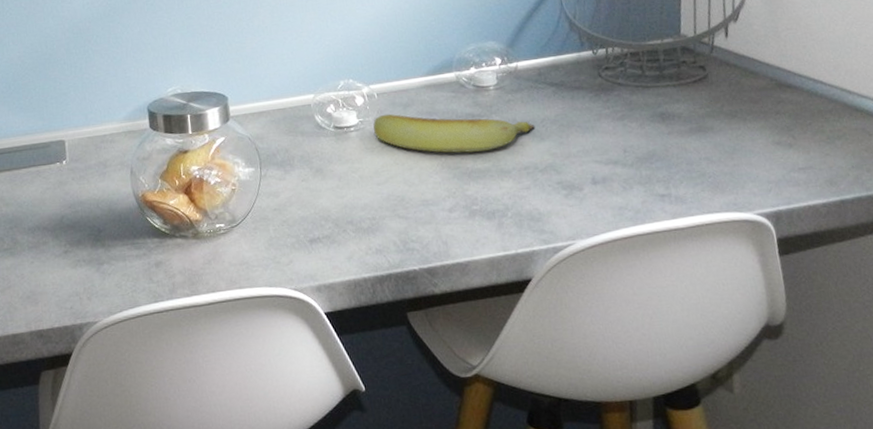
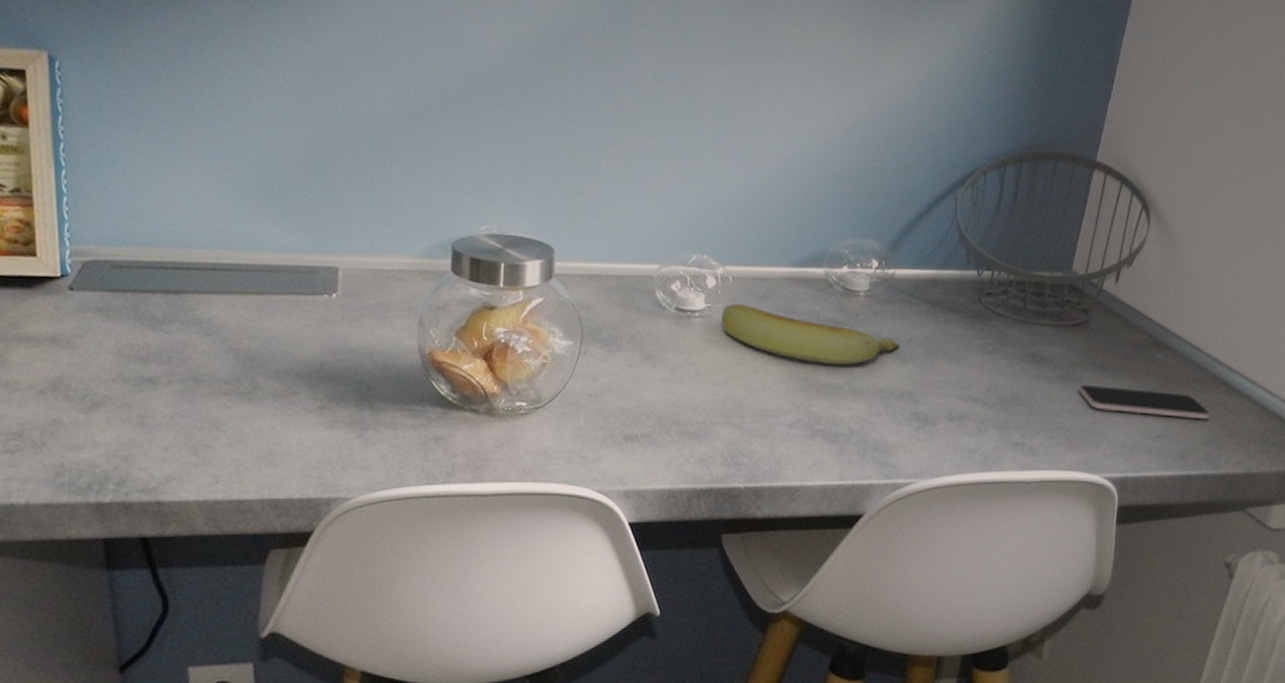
smartphone: none [711,125,851,153] -> present [1078,384,1211,420]

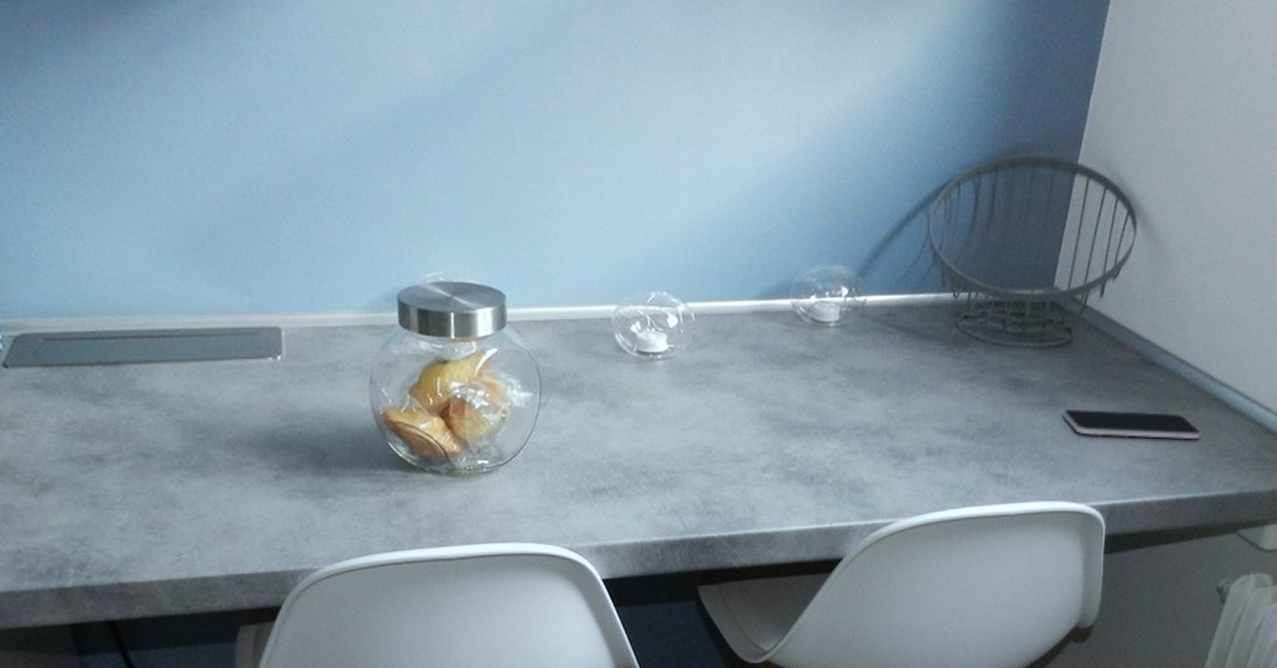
banana: present [722,303,900,366] -> none [686,342,875,403]

